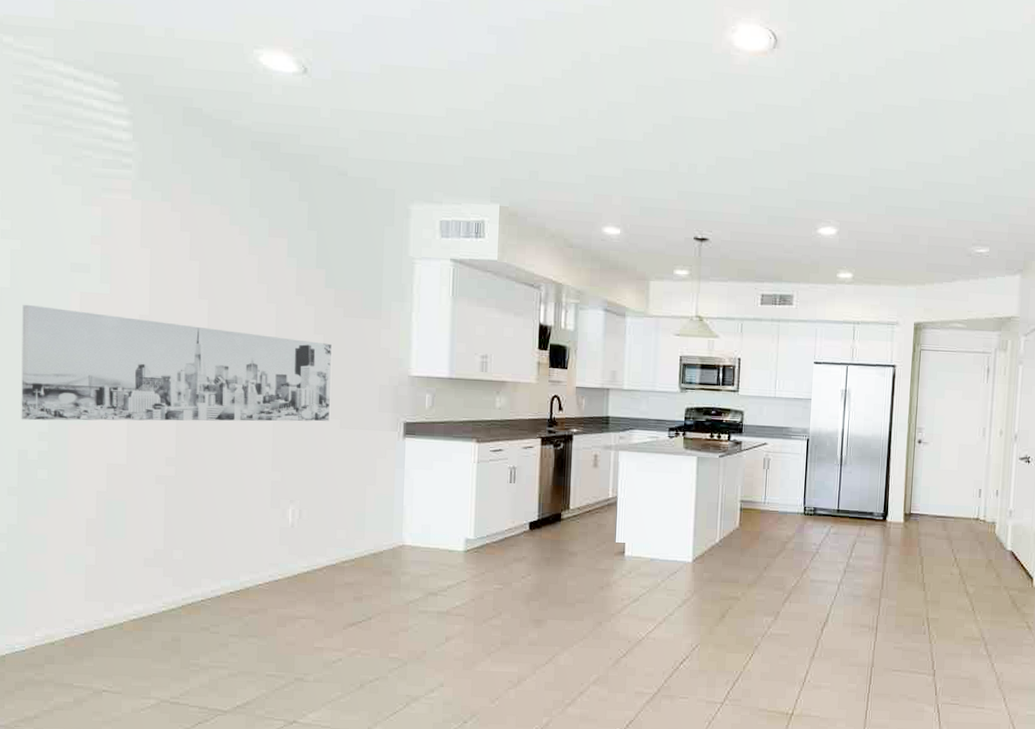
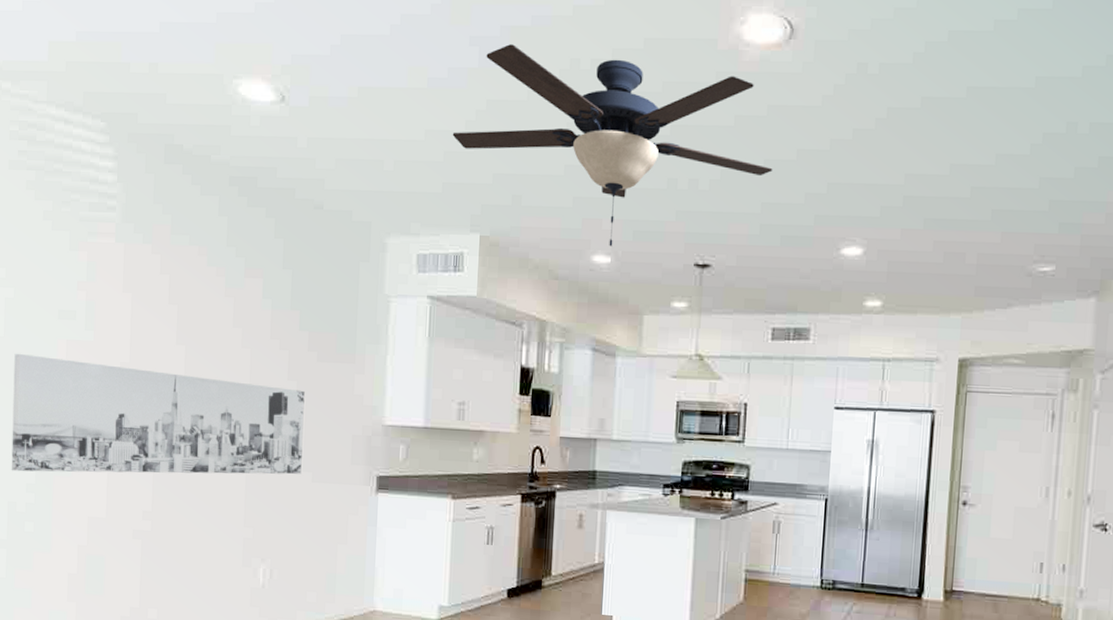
ceiling fan: none [472,35,761,220] -> present [452,44,773,247]

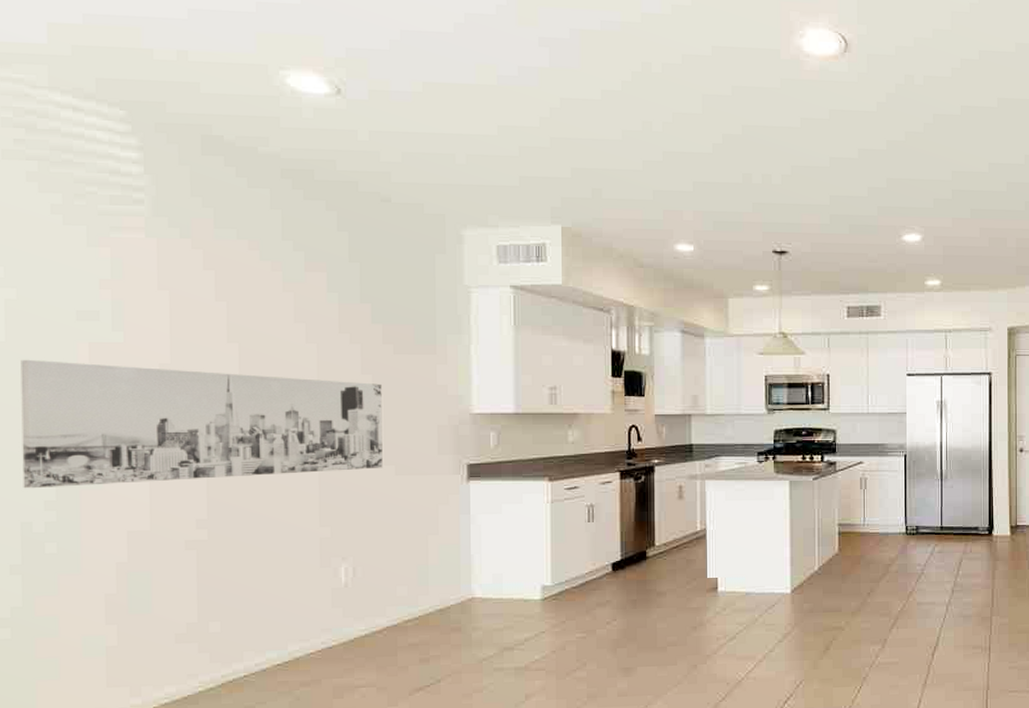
ceiling fan: present [452,44,773,247] -> none [526,46,838,236]

